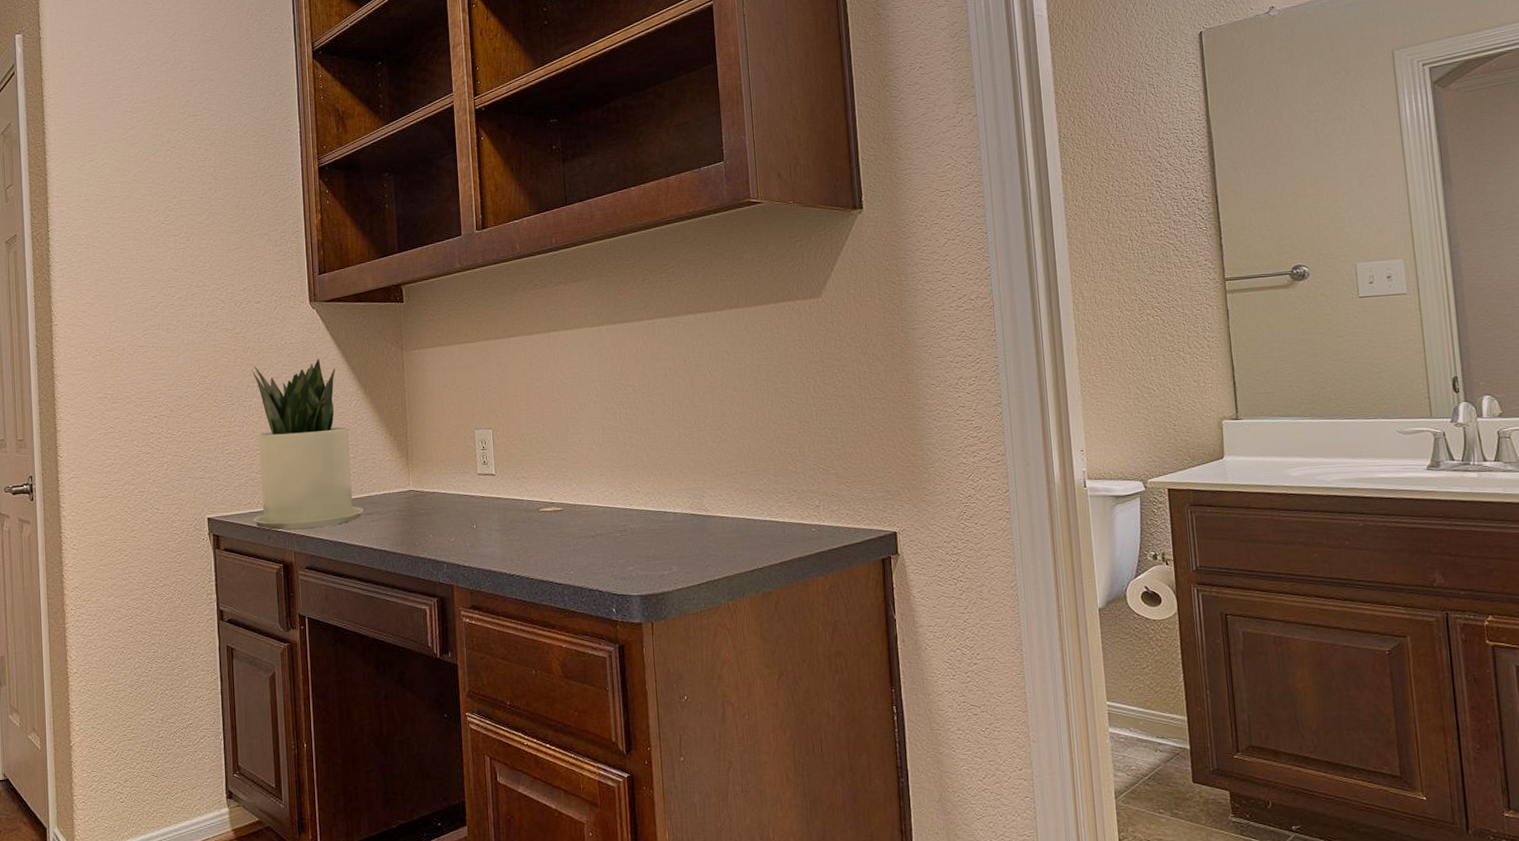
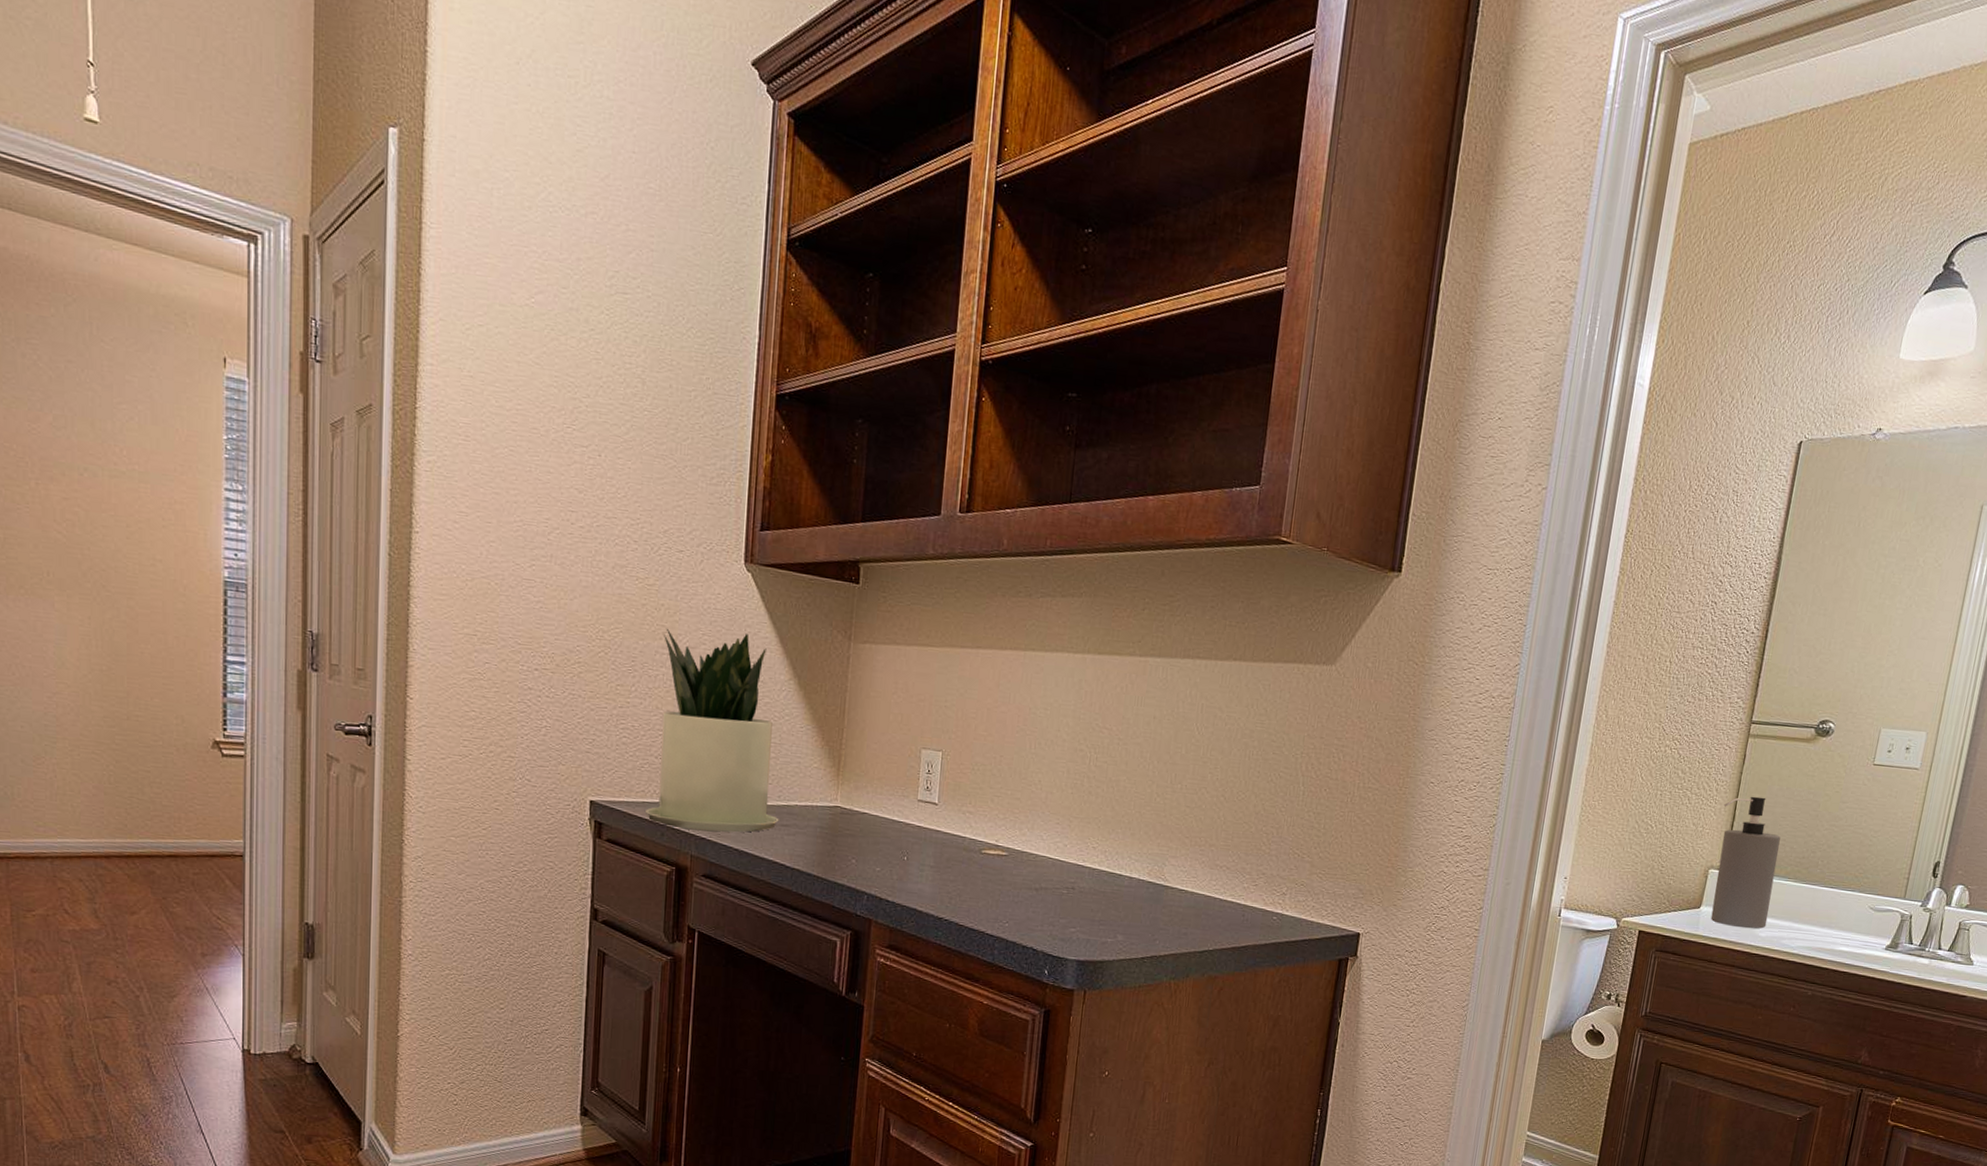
soap dispenser: none [1219,345,1296,472] -> present [1710,796,1781,929]

